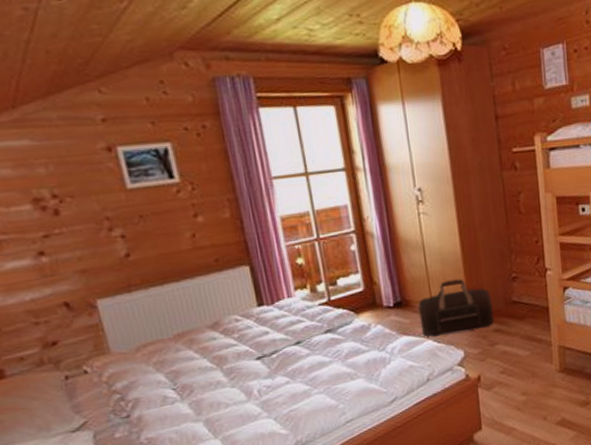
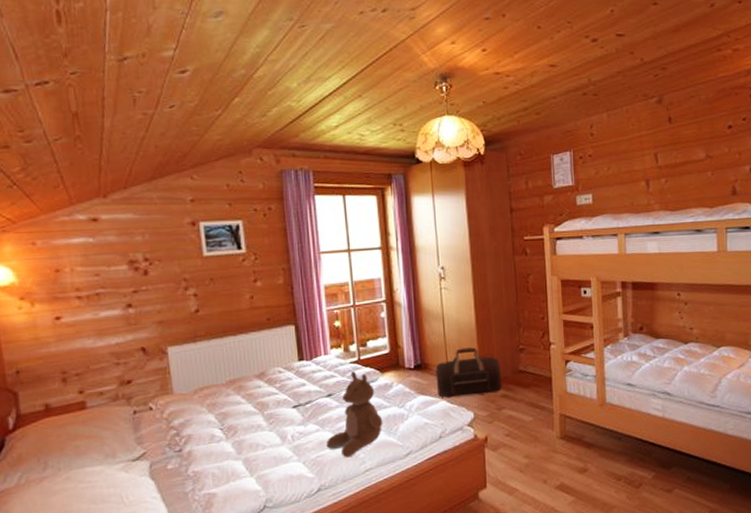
teddy bear: none [299,314,363,410] -> present [327,371,383,458]

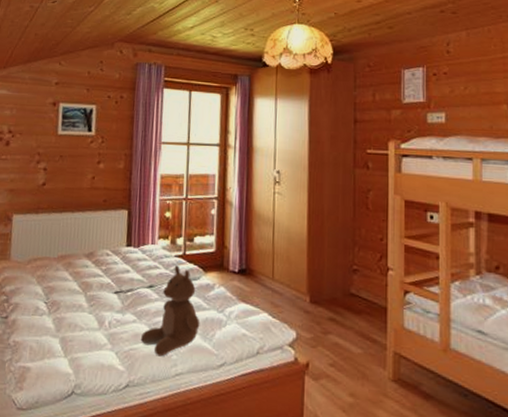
duffel bag: present [435,347,502,398] -> none [259,259,330,313]

